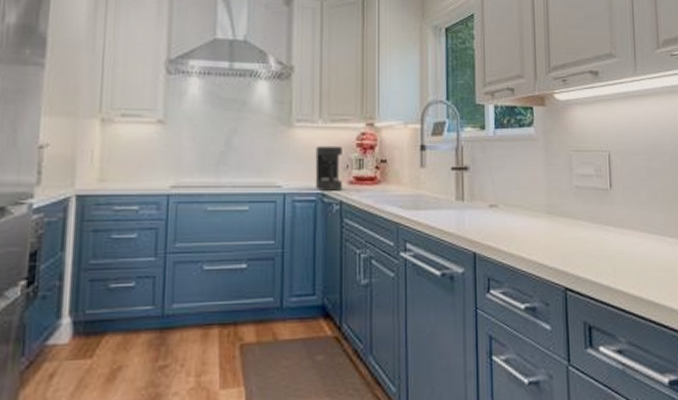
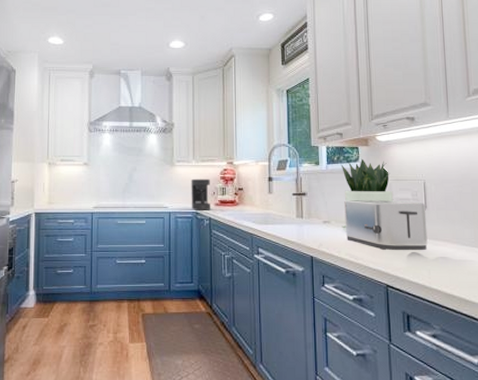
planter: none [510,122,574,218] -> present [340,158,394,231]
toaster: none [515,177,613,243] -> present [344,200,428,251]

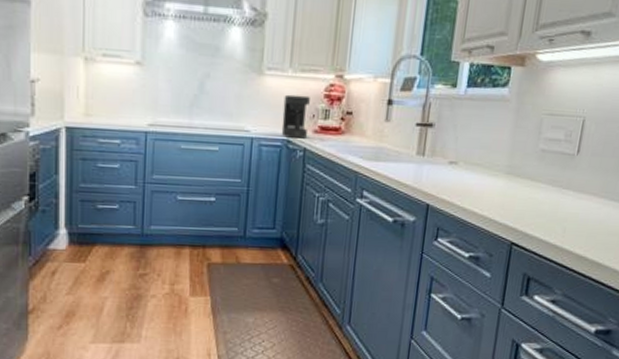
planter: present [340,158,394,231] -> none [469,83,545,176]
toaster: present [344,200,428,251] -> none [474,136,579,205]

